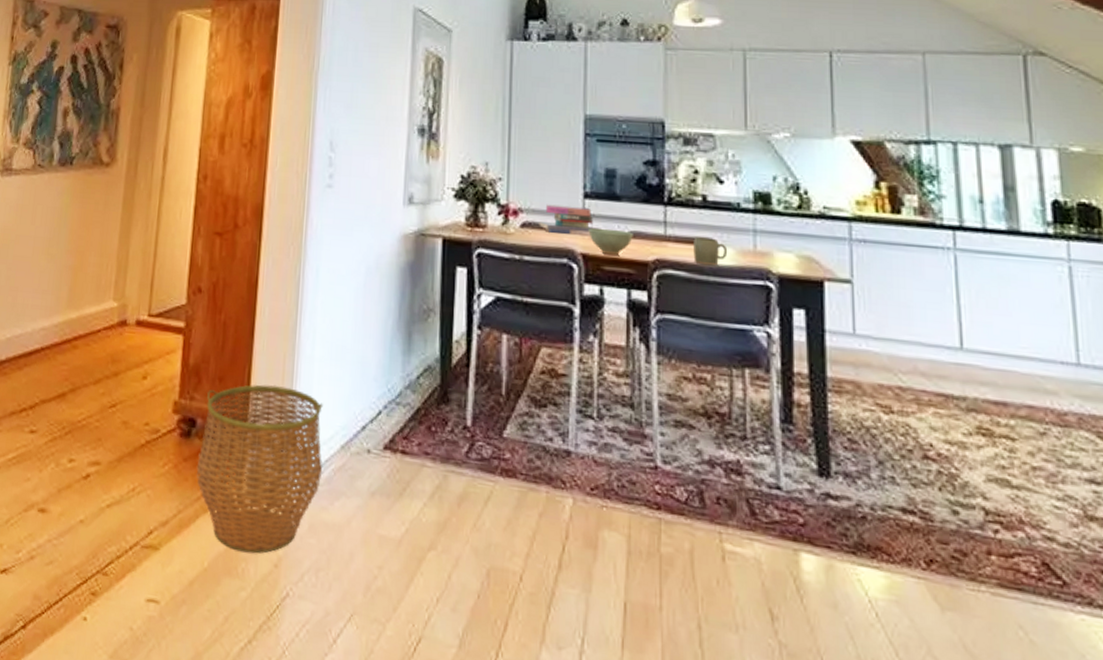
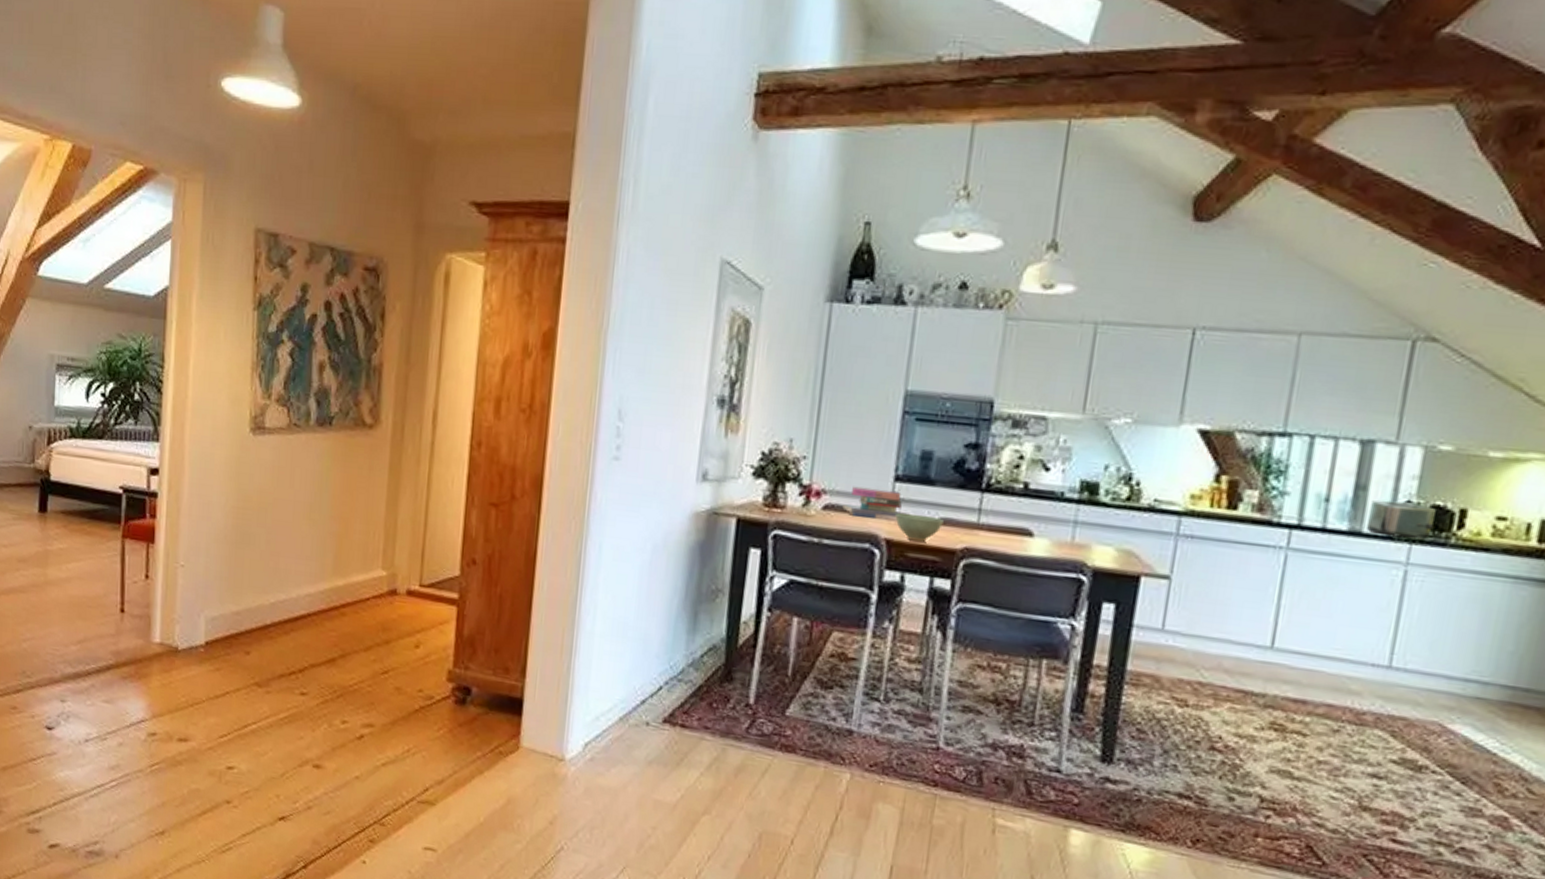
basket: present [196,384,323,553] -> none [471,657,602,812]
mug: present [693,237,728,266] -> none [1005,526,1044,557]
toaster: none [1022,199,1086,236] -> present [1367,499,1436,539]

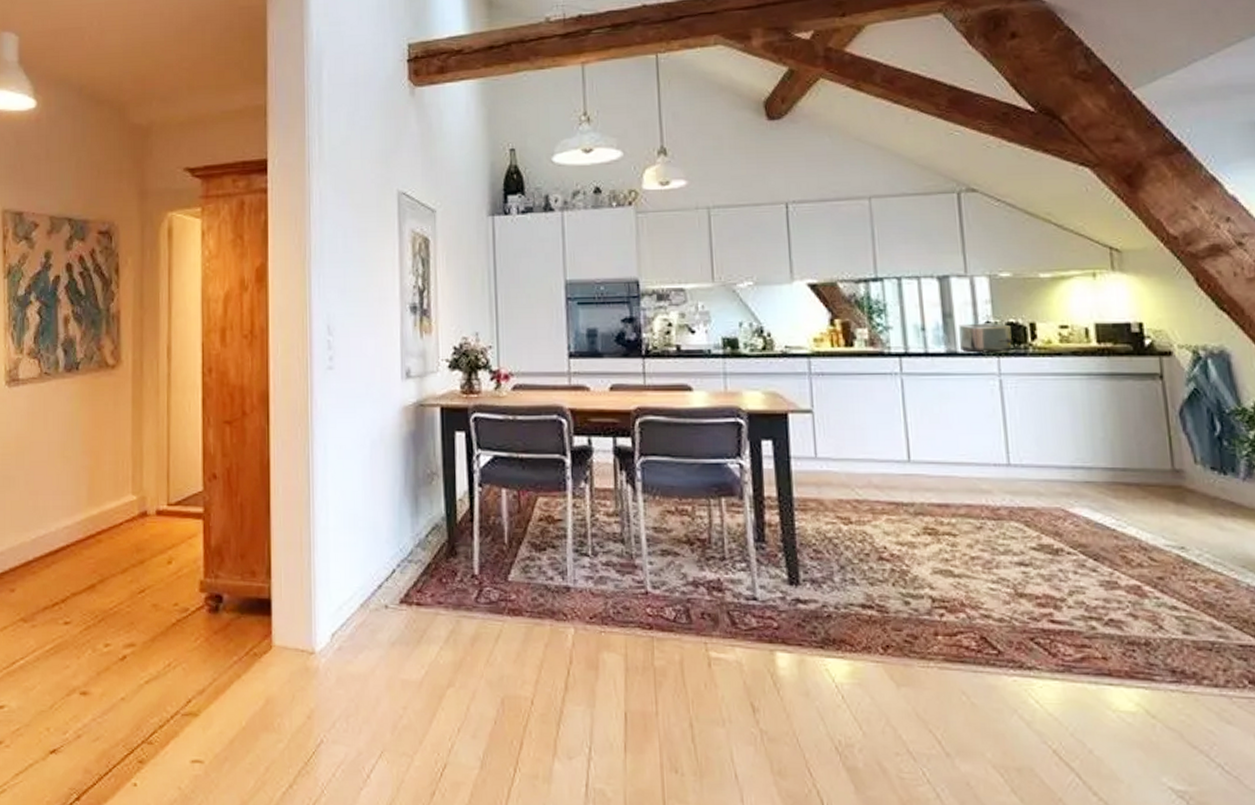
books: present [842,486,902,522] -> none [529,366,578,393]
bowl: present [895,513,944,542] -> none [574,384,616,407]

